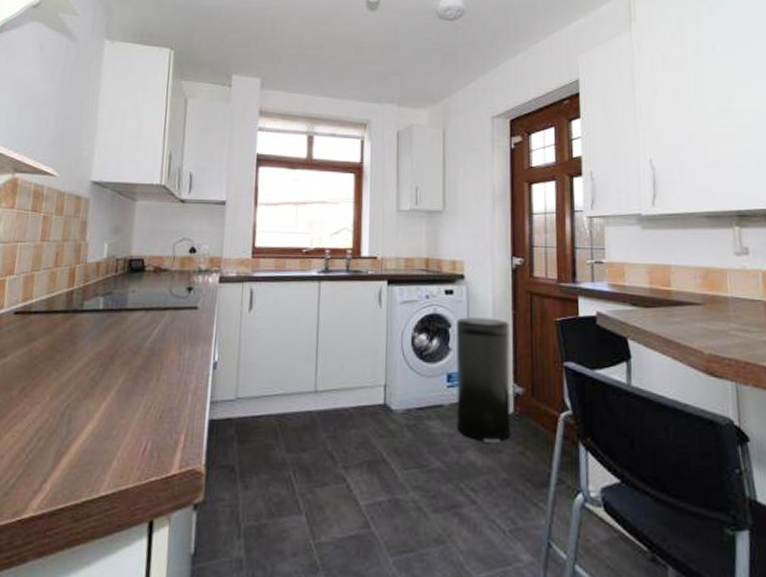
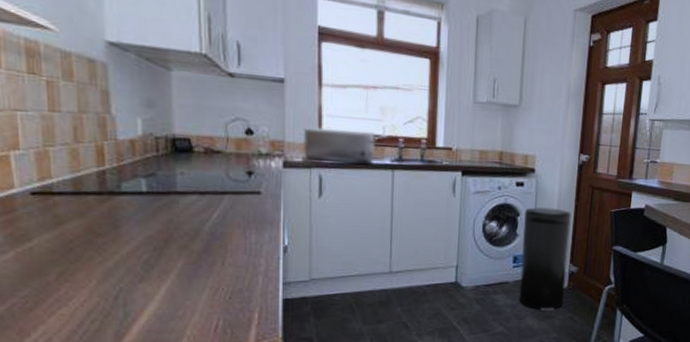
toaster: none [238,243,304,277] -> present [302,127,377,165]

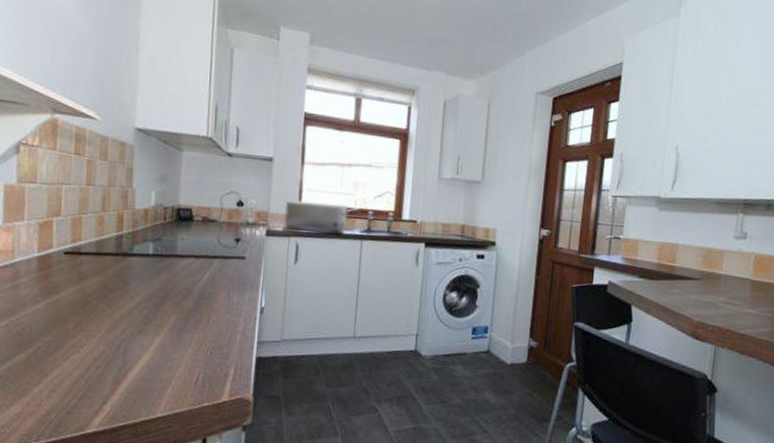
pedal bin: present [519,207,571,311] -> none [477,279,531,386]

